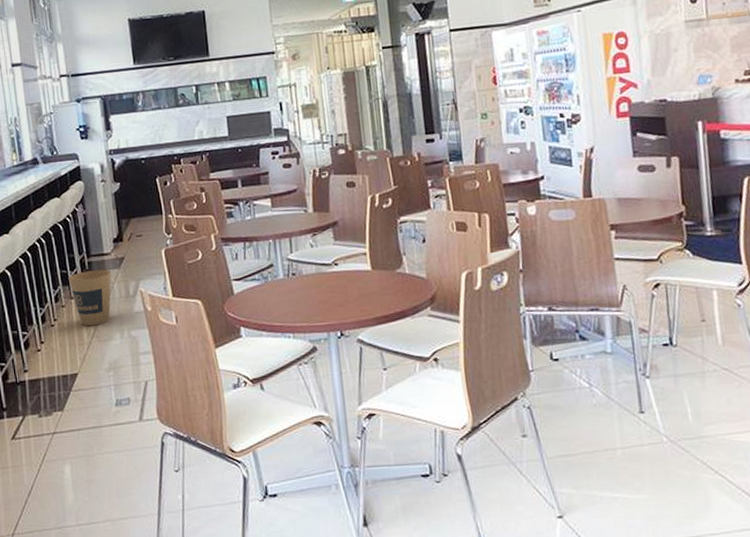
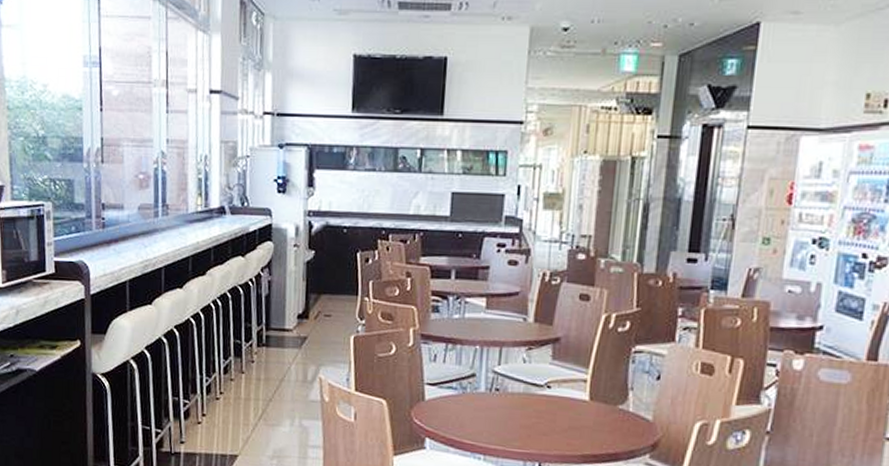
trash can: present [68,269,112,327] -> none [241,345,290,408]

